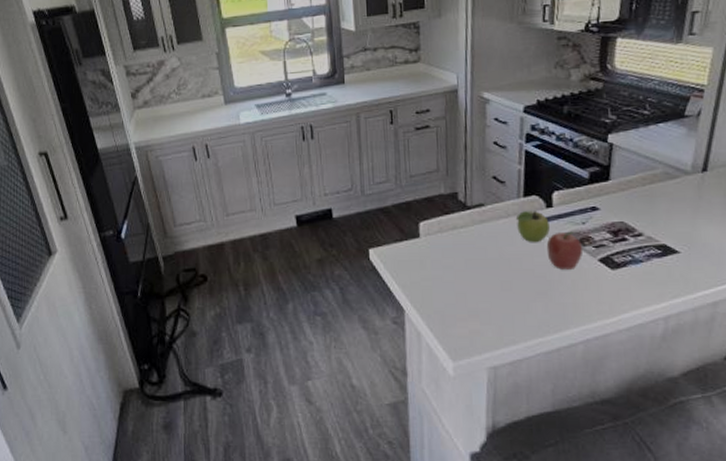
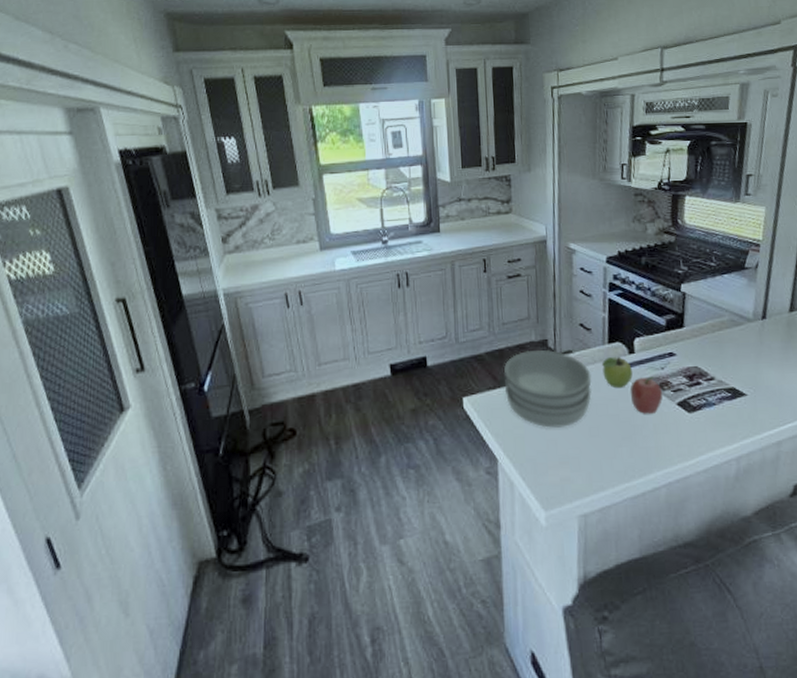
bowl: none [412,203,505,281] -> present [504,350,592,428]

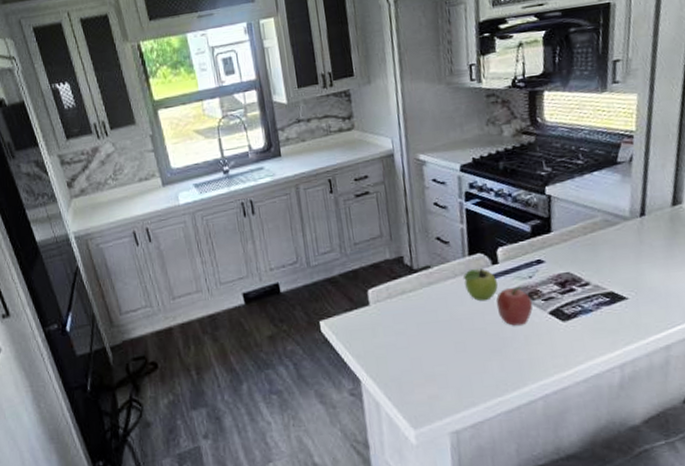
bowl: present [504,350,592,428] -> none [360,267,455,347]

